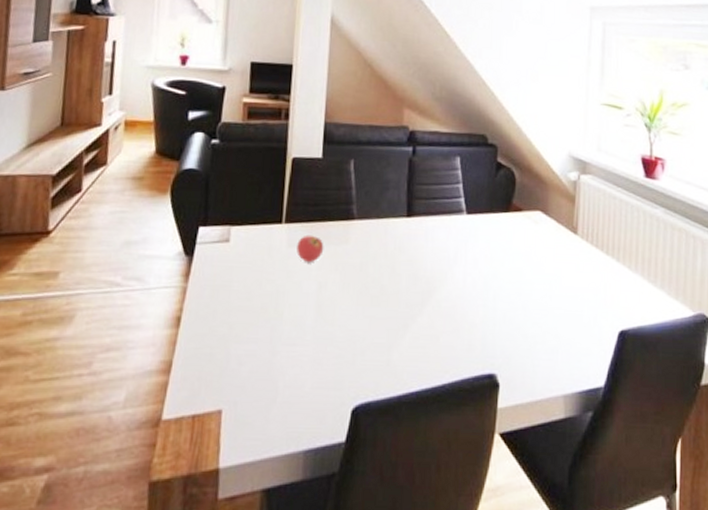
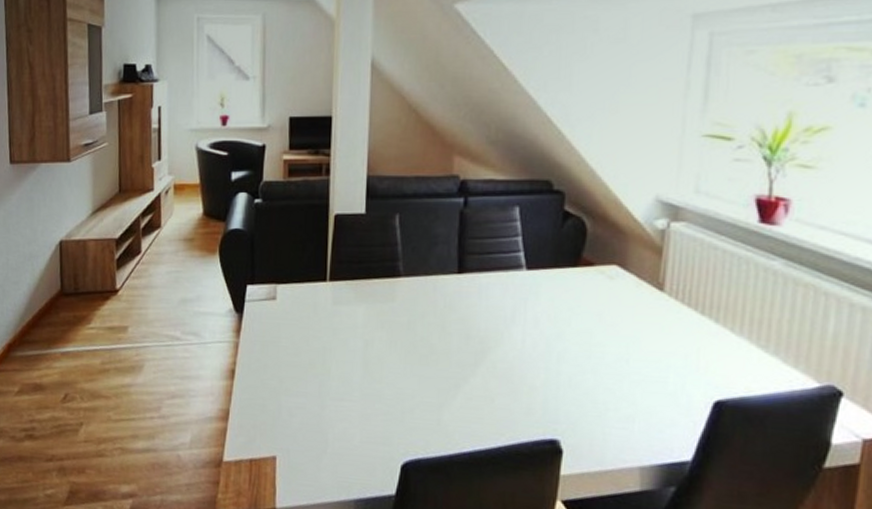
fruit: present [296,234,324,262] -> none [342,292,370,320]

